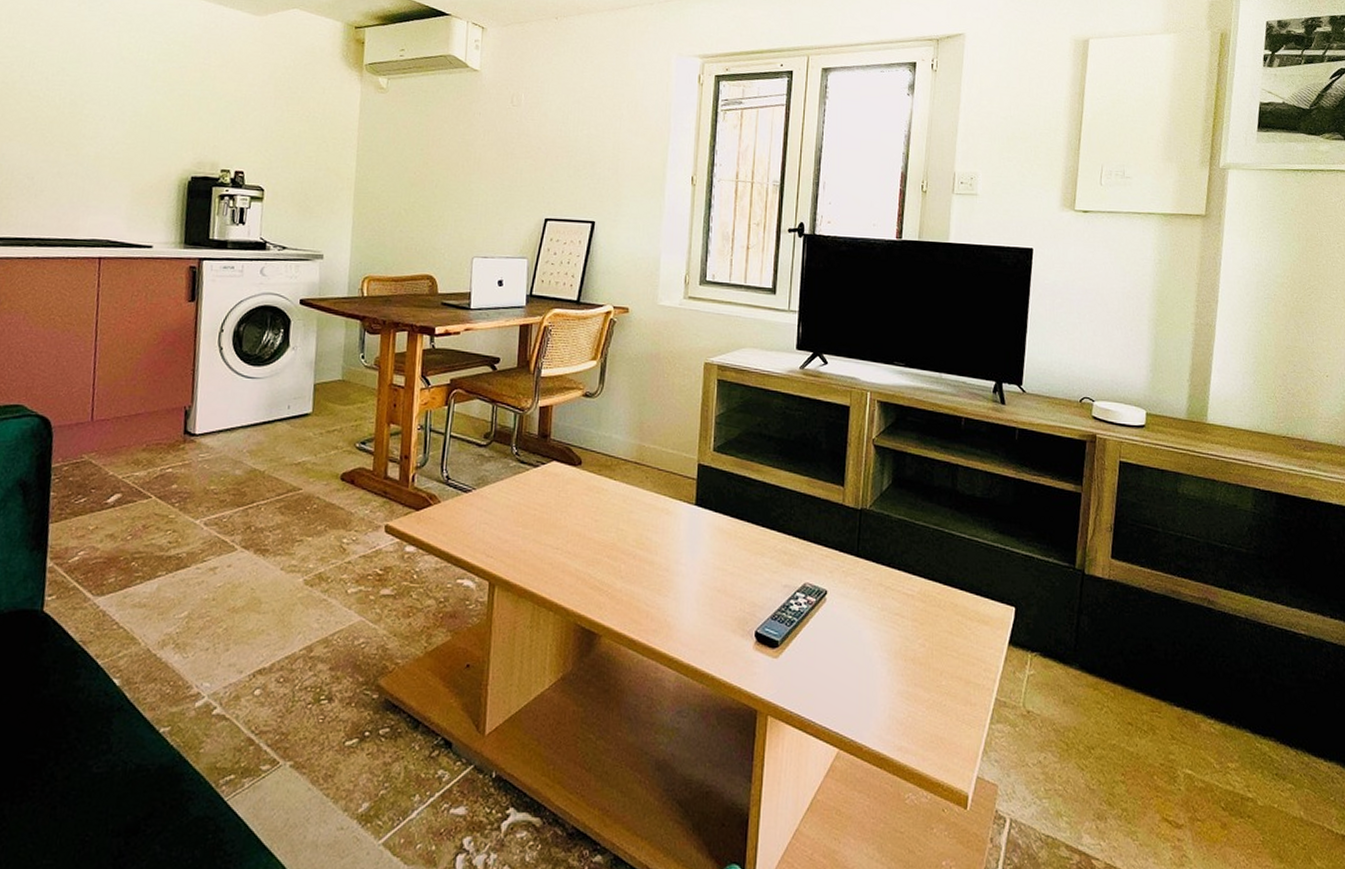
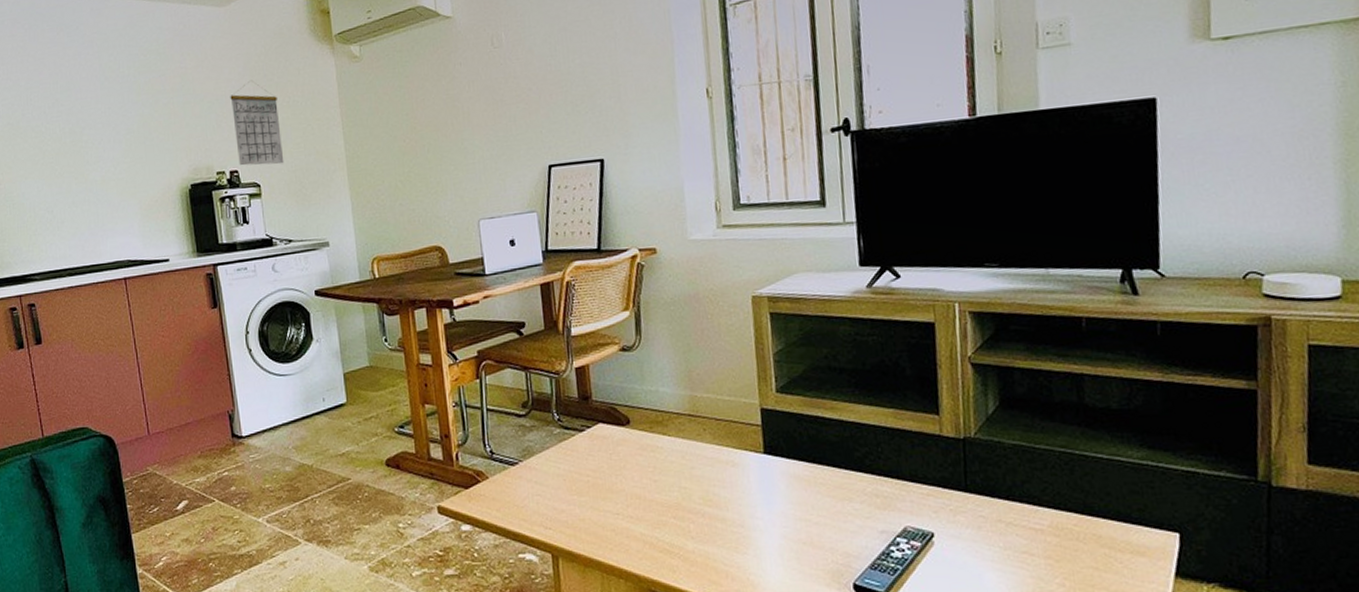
calendar: none [246,90,298,174] -> present [230,82,284,166]

